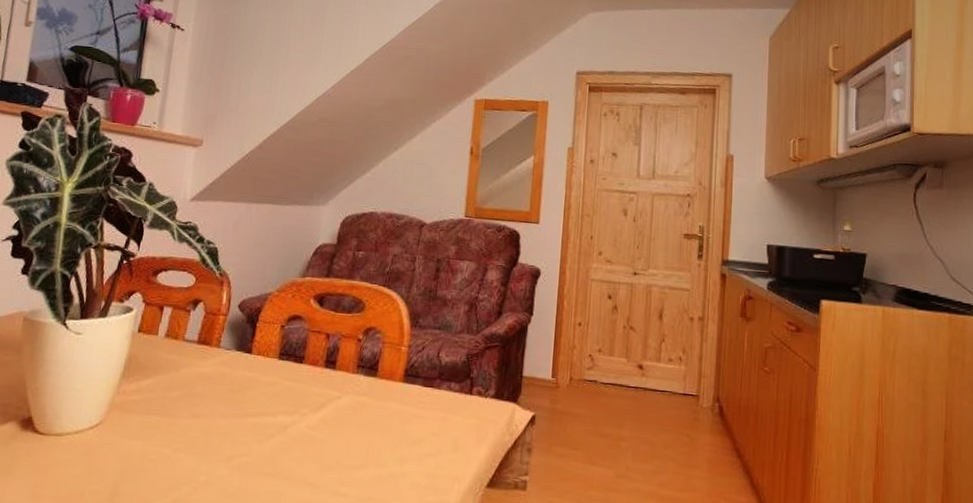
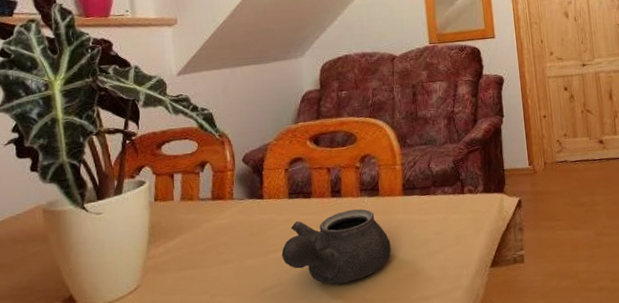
teapot: none [257,386,379,469] -> present [281,209,391,284]

